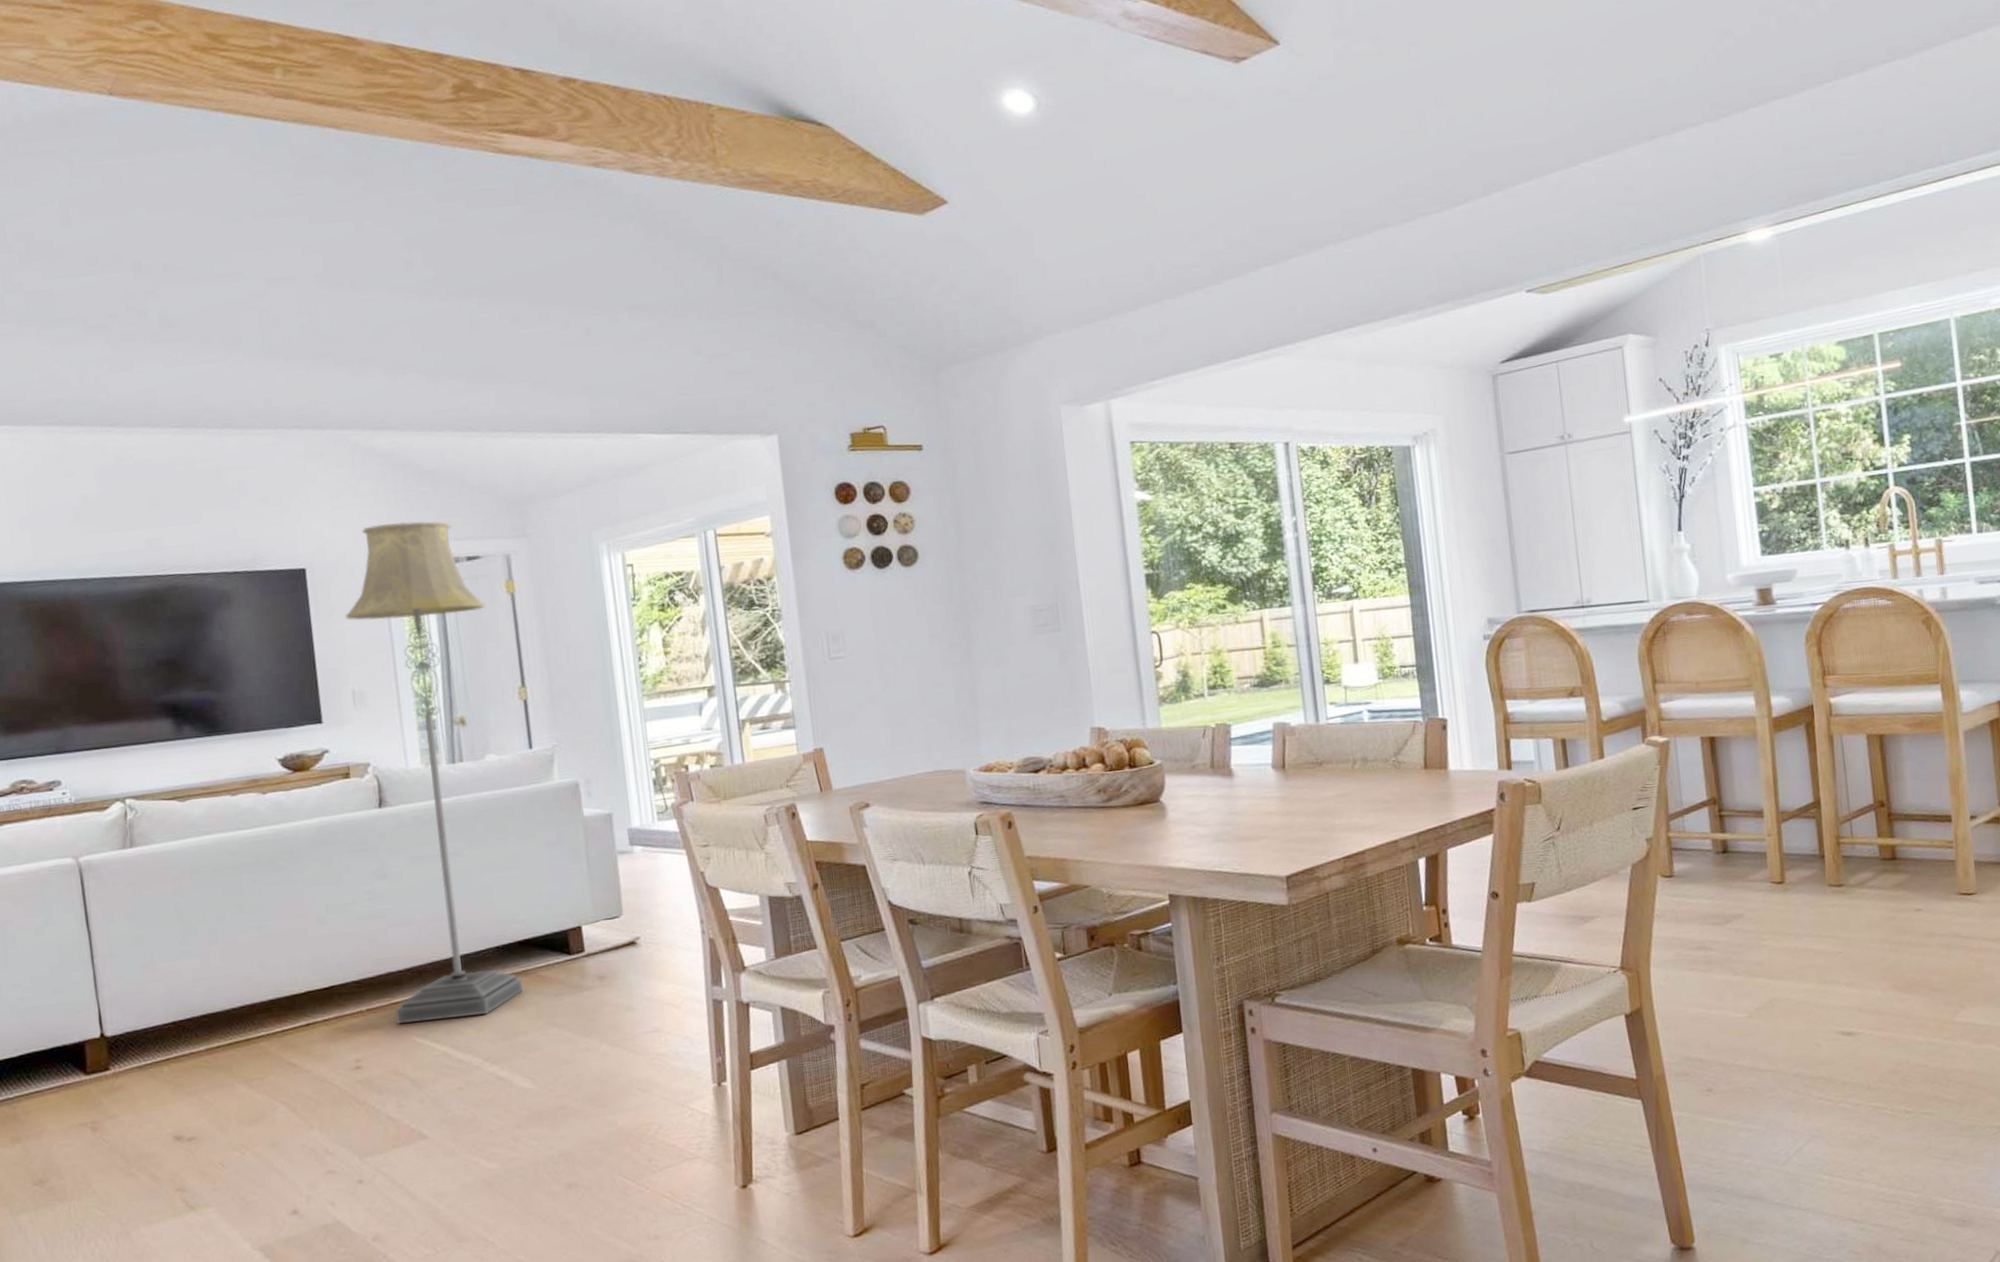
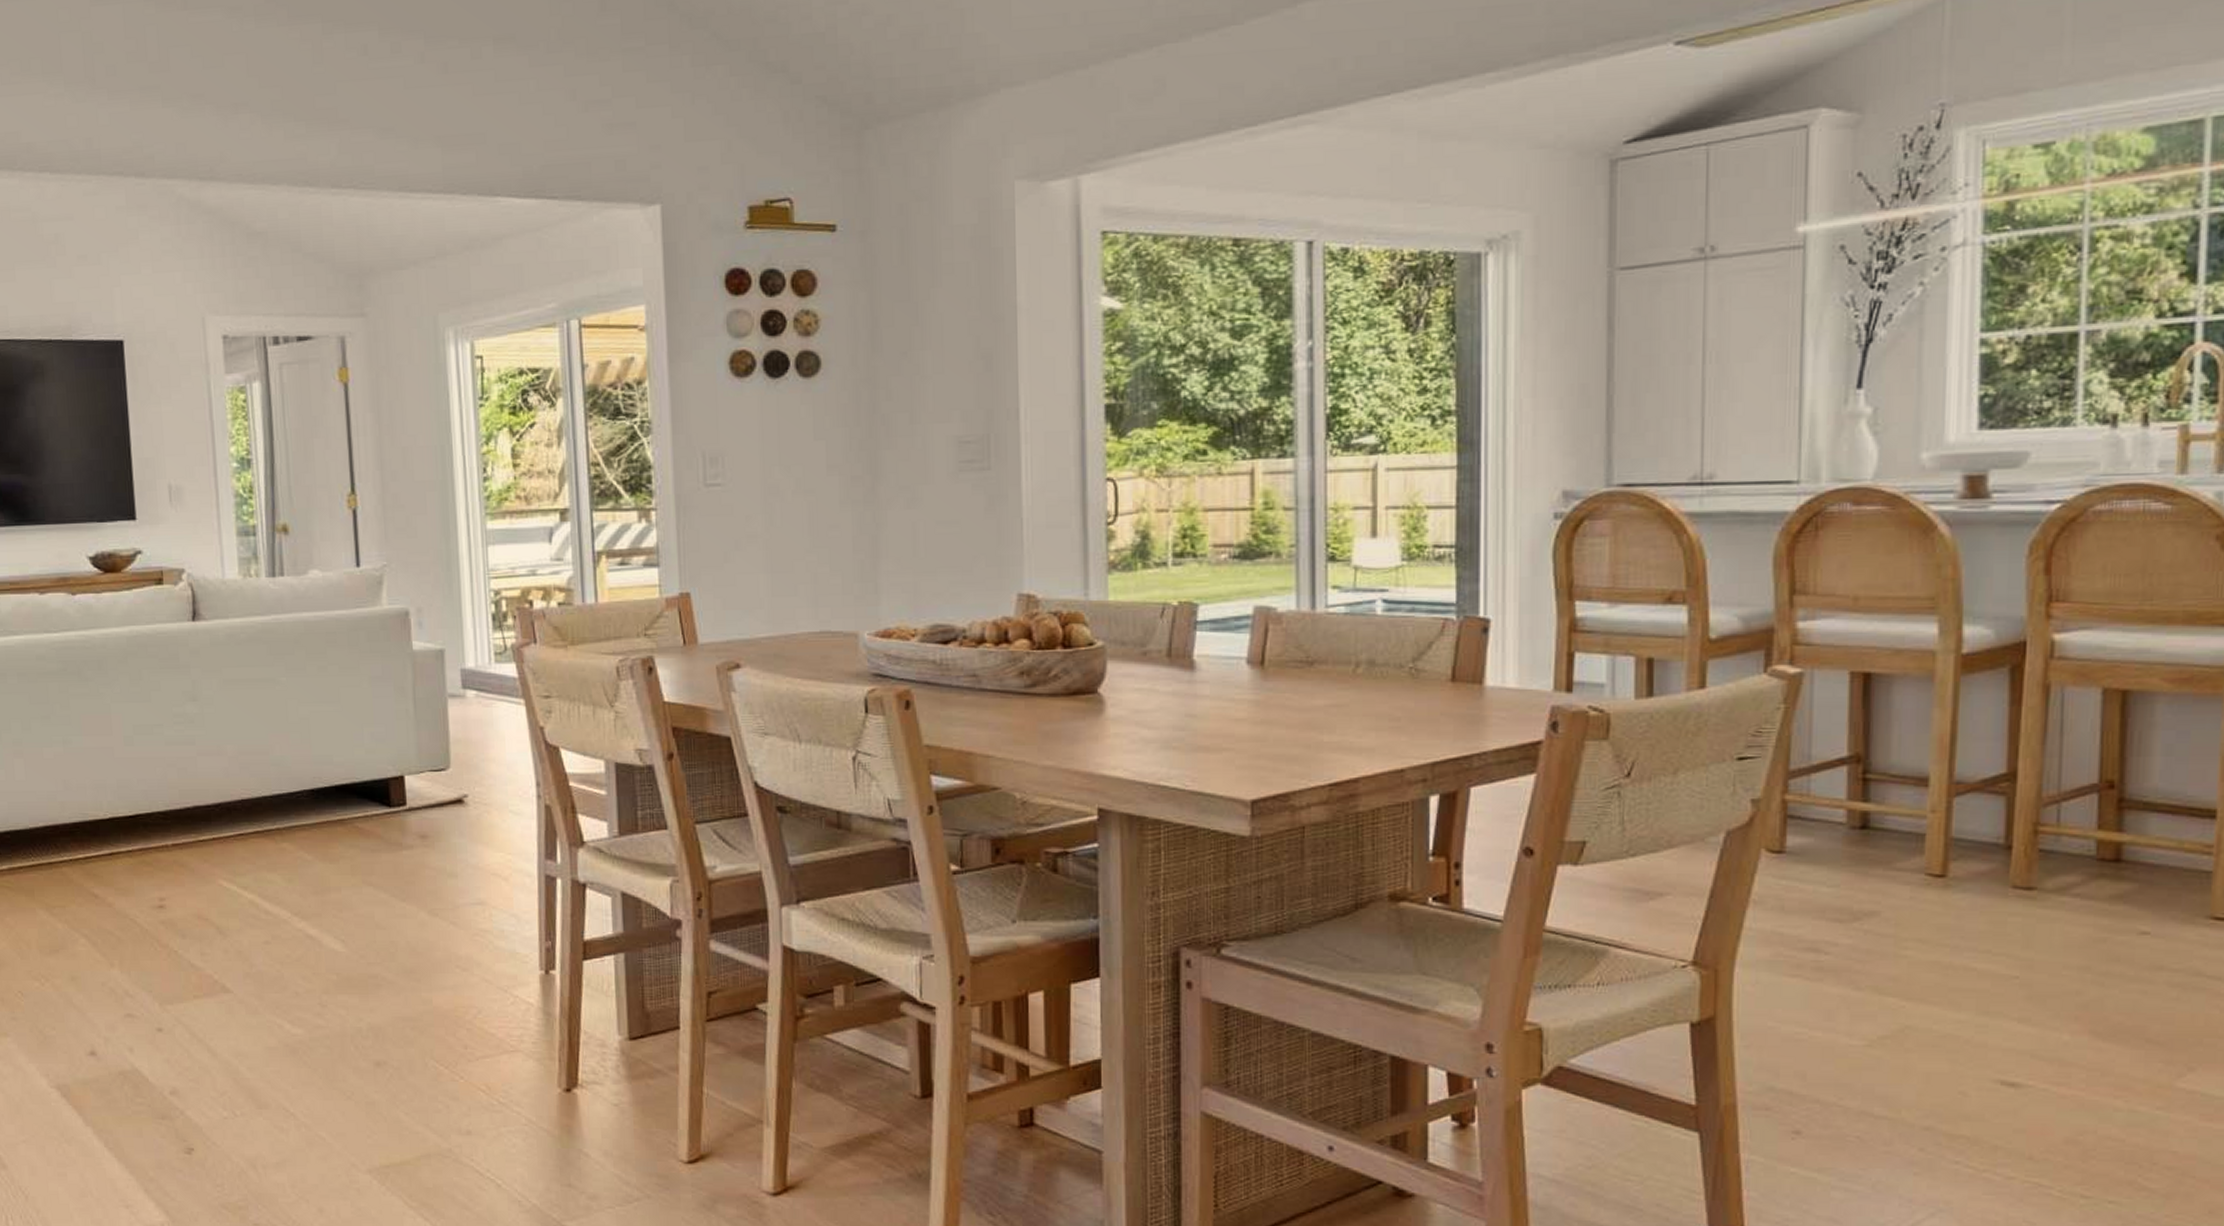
floor lamp: present [345,521,524,1024] -> none [163,291,338,863]

